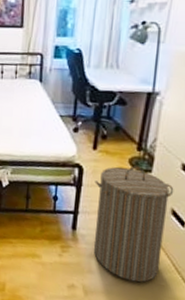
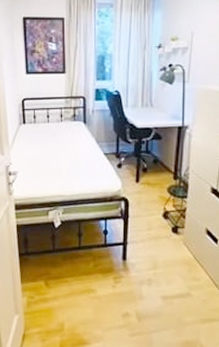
laundry hamper: present [93,166,174,283] -> none [140,194,207,301]

